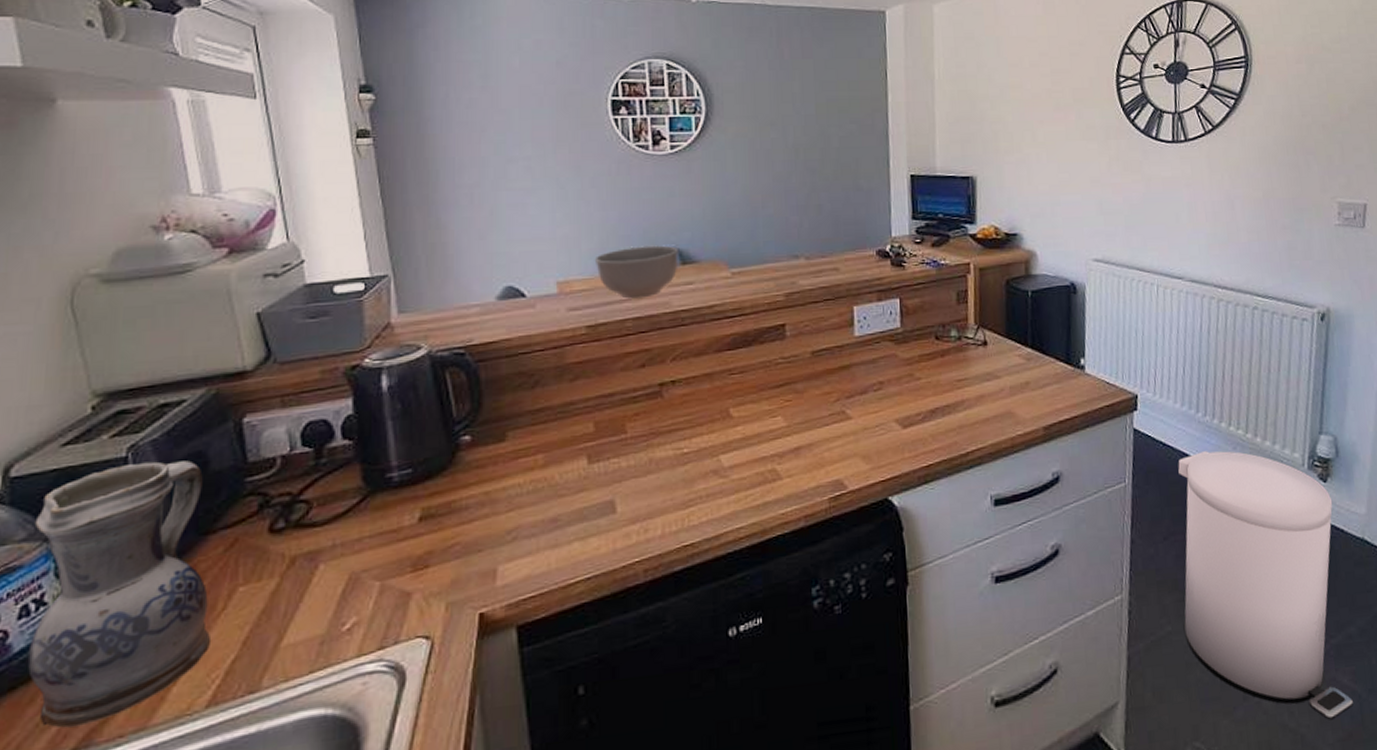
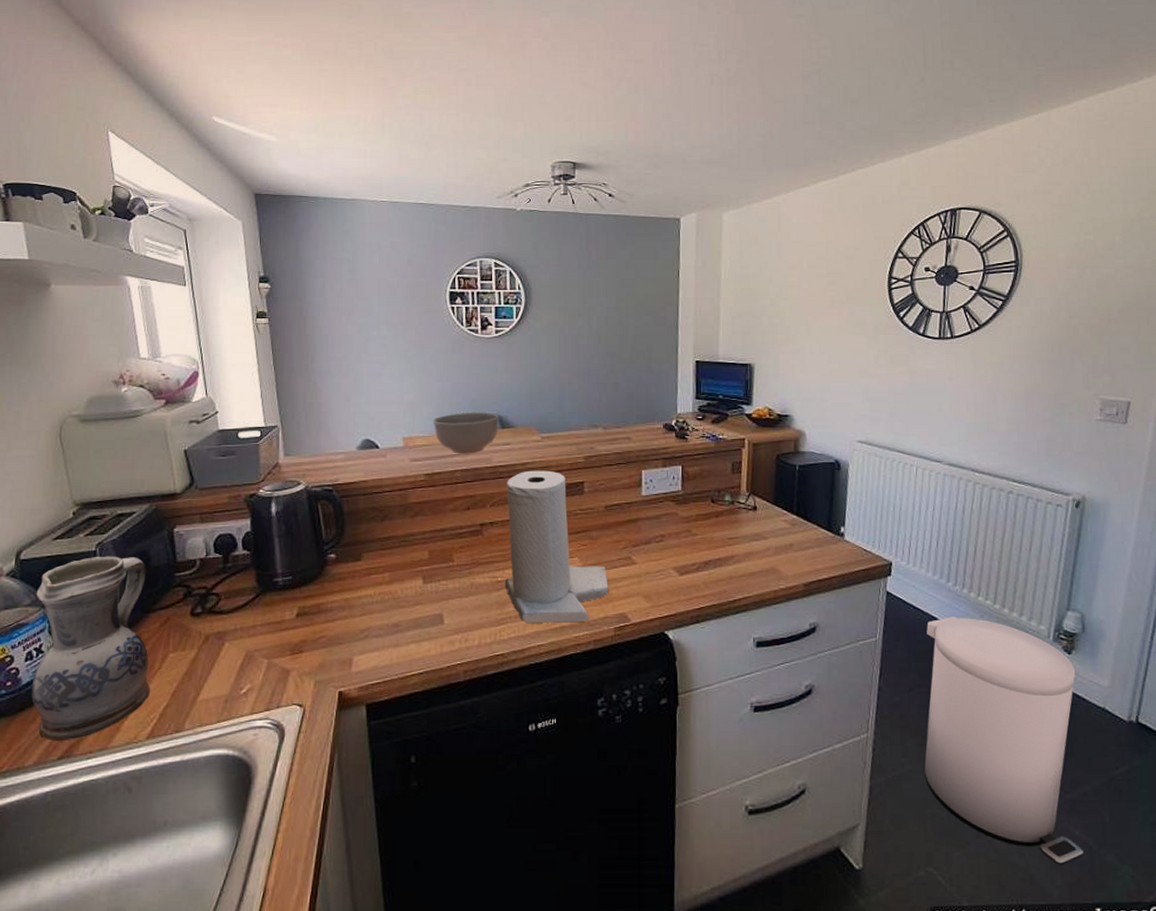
paper towel: none [691,313,820,502] -> present [504,470,608,623]

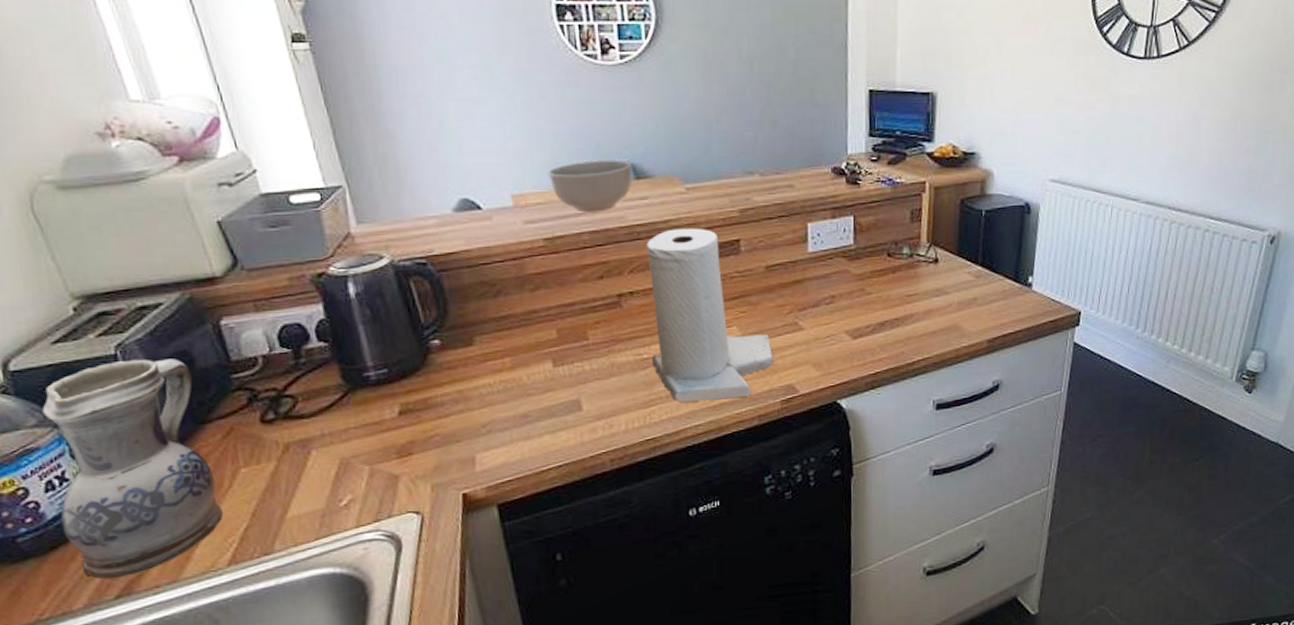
pedal bin: present [923,617,1084,865] -> none [1101,364,1254,590]

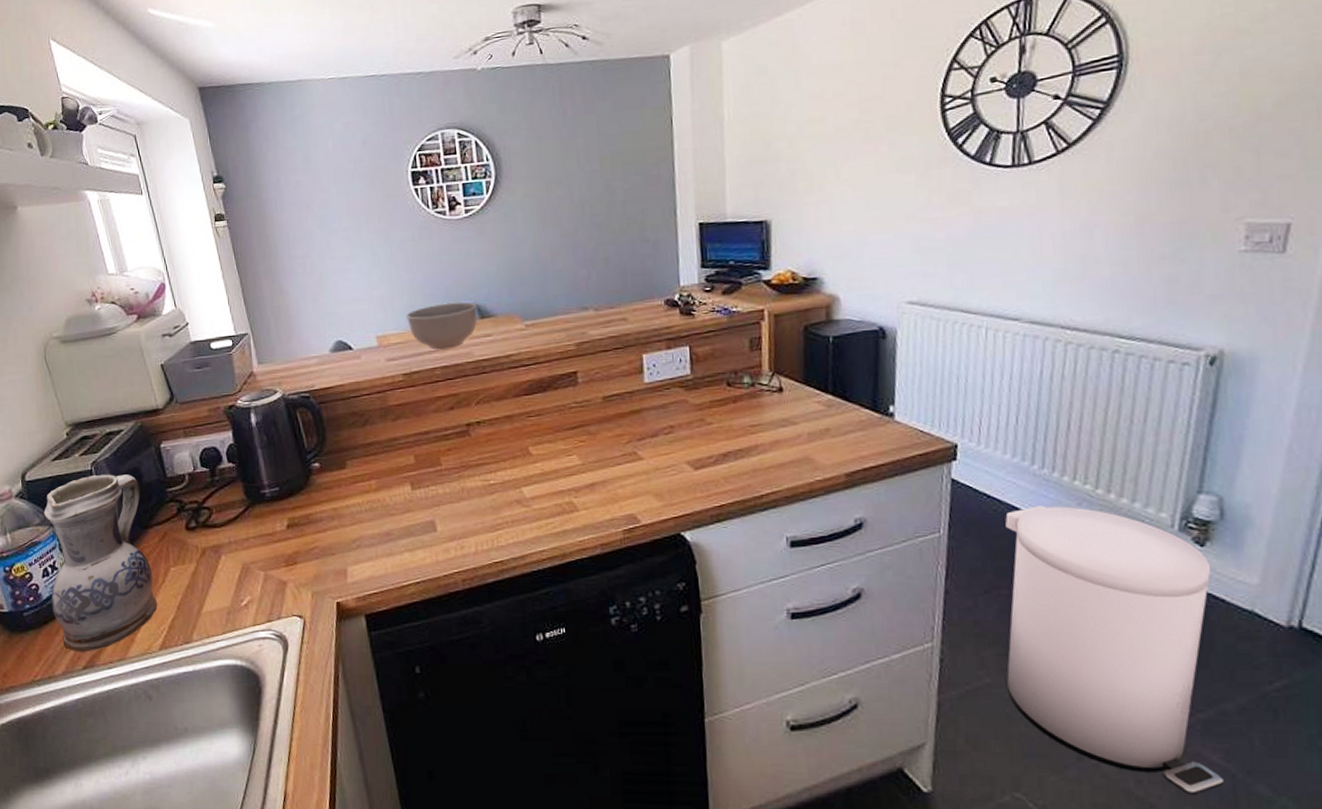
paper towel: present [647,228,773,402] -> none [491,361,614,527]
pedal bin: none [1101,364,1254,590] -> present [1005,506,1224,795]

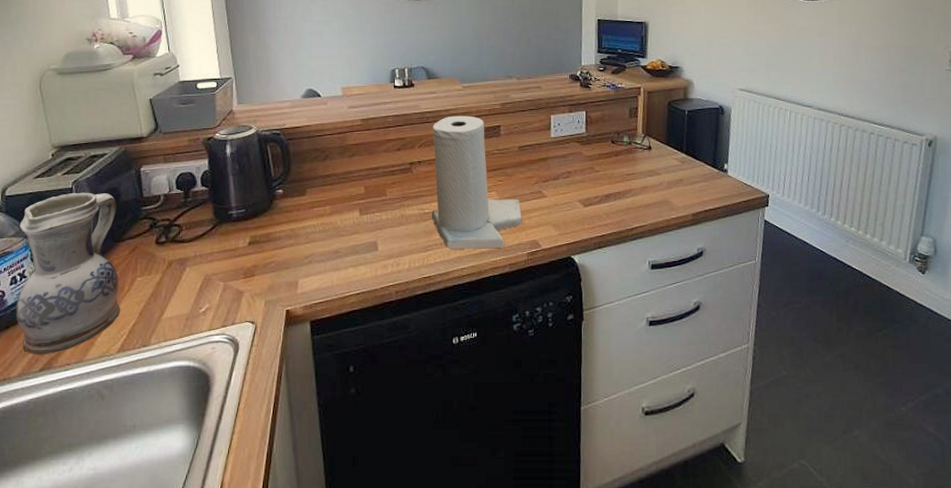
bowl: present [405,301,478,350] -> none [367,65,426,102]
paper towel: none [491,361,614,527] -> present [431,116,522,249]
pedal bin: present [1005,506,1224,795] -> none [797,242,936,458]

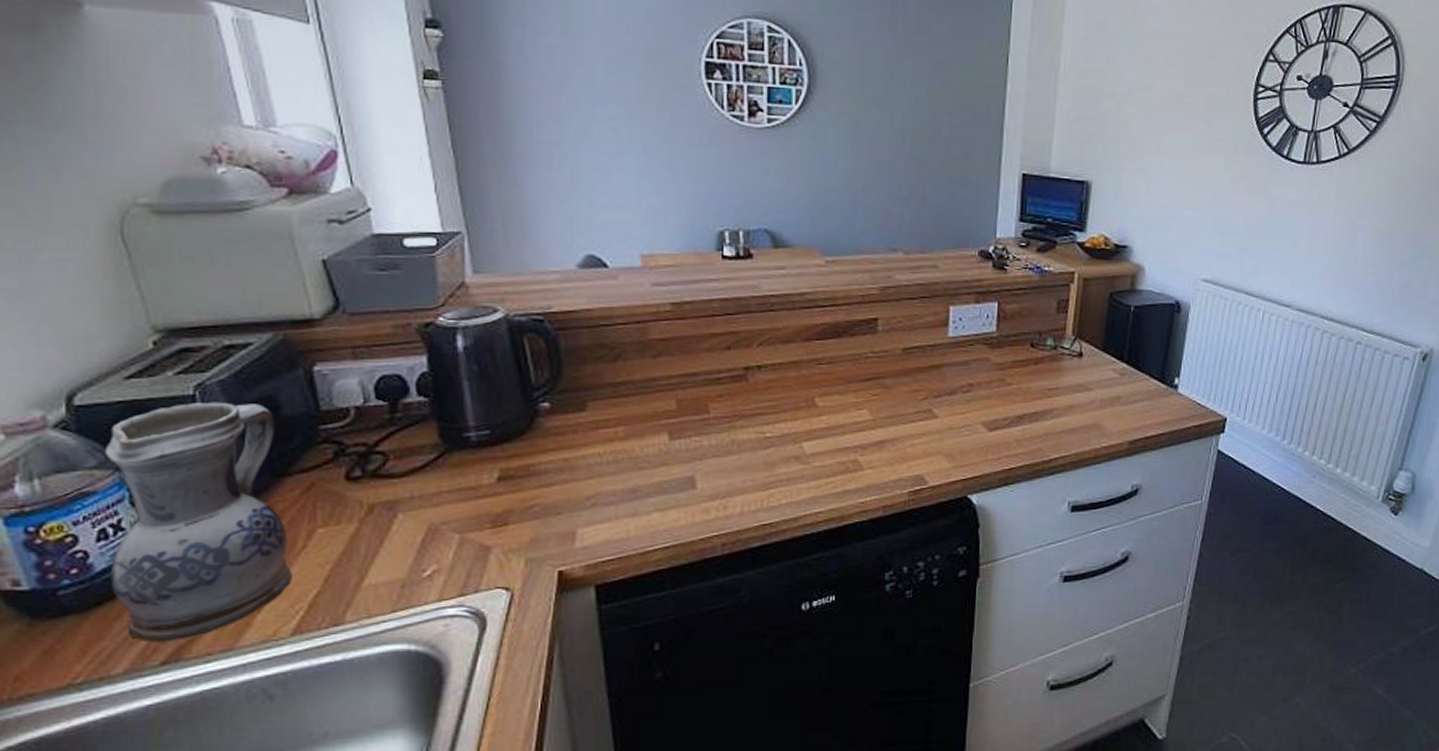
paper towel: present [431,116,522,249] -> none [774,302,903,486]

